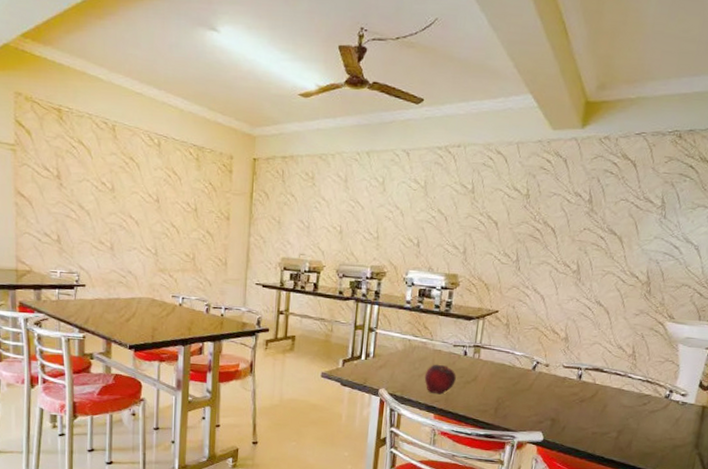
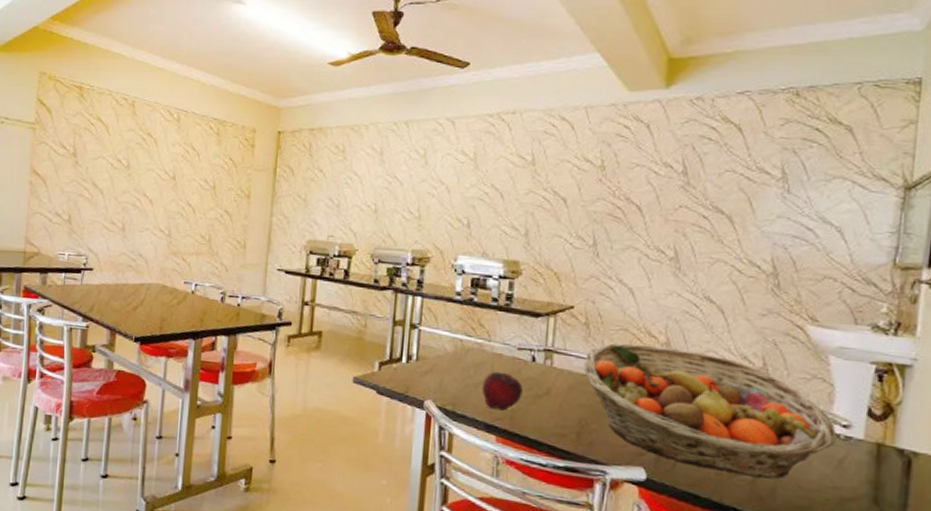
fruit basket: none [502,339,677,435] -> present [583,343,837,479]

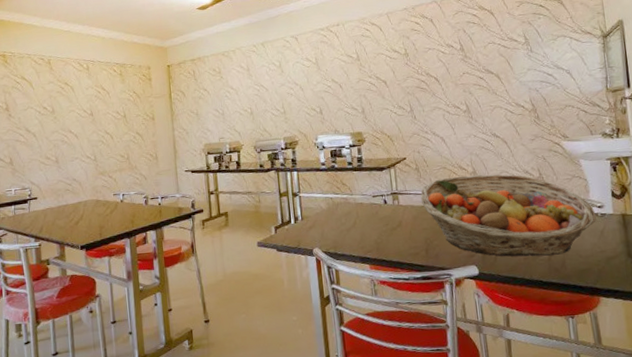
fruit: present [481,371,523,411] -> none [352,216,382,245]

